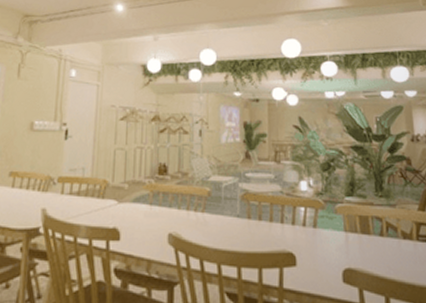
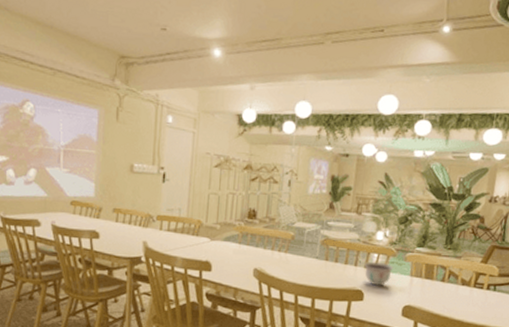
bowl: none [290,216,324,246] -> present [363,261,394,286]

